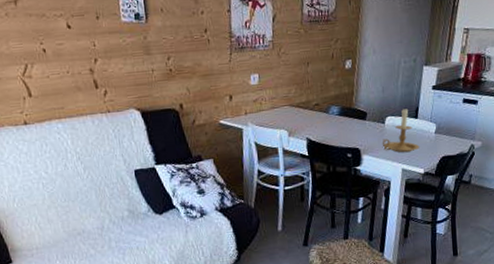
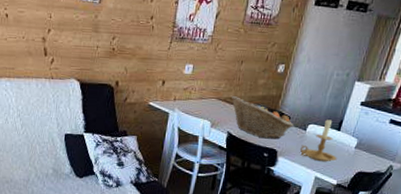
fruit basket: none [303,99,371,139] -> present [231,95,294,139]

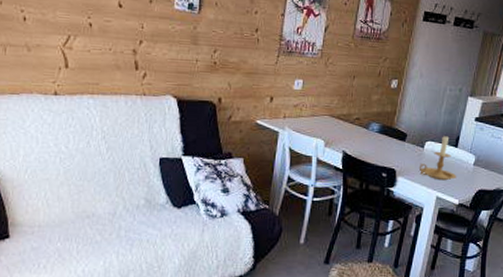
fruit basket: present [231,95,294,139] -> none [344,112,411,158]

